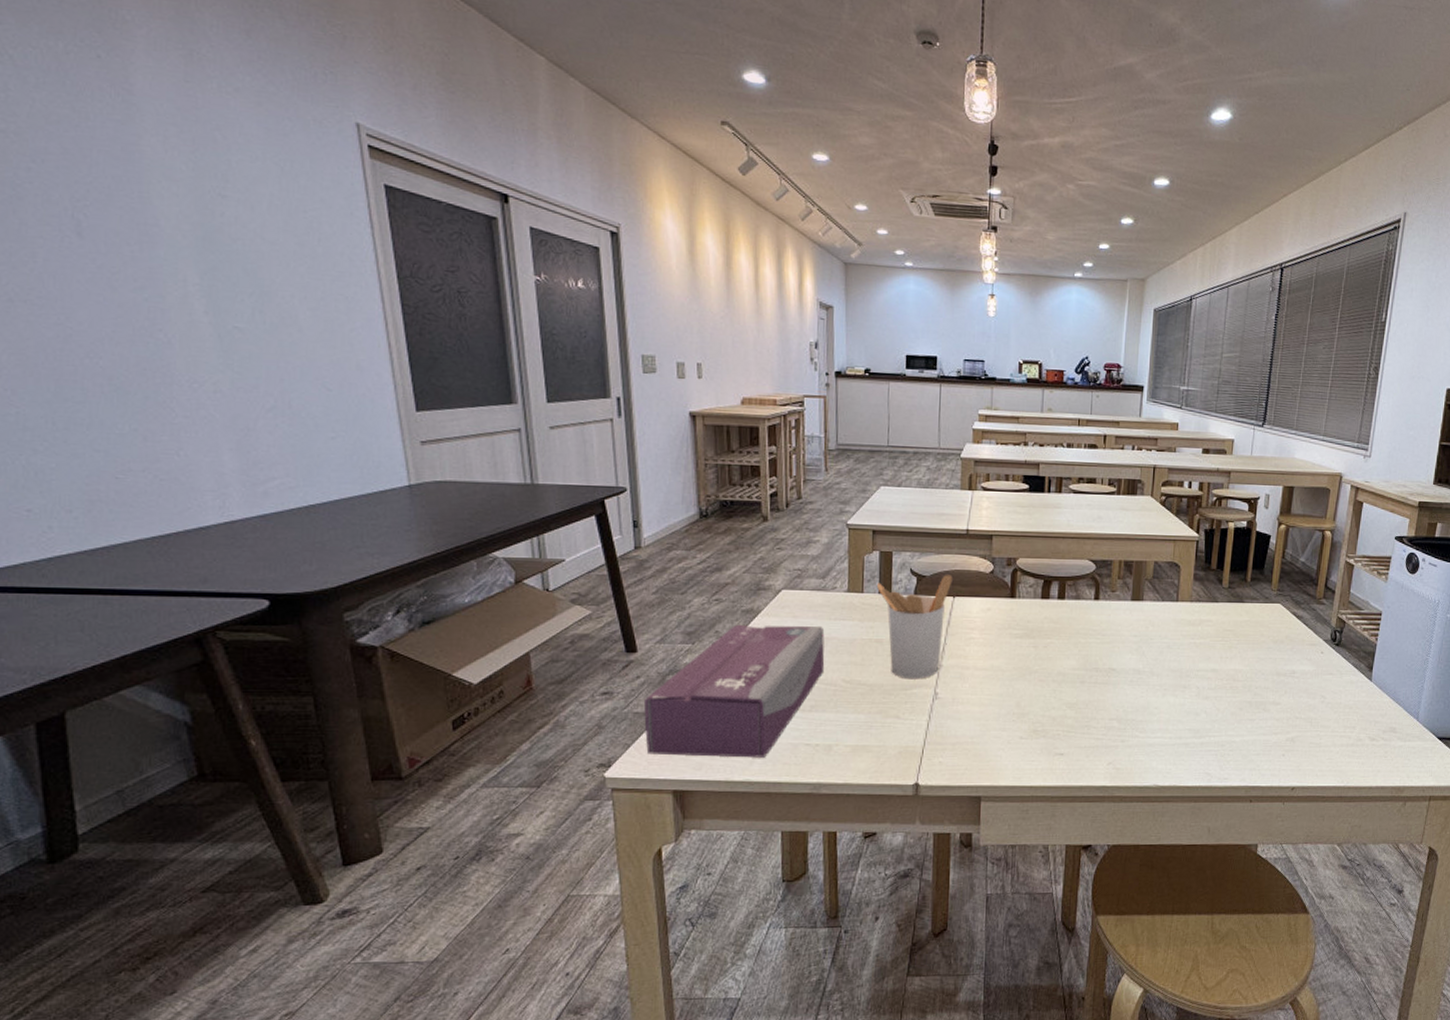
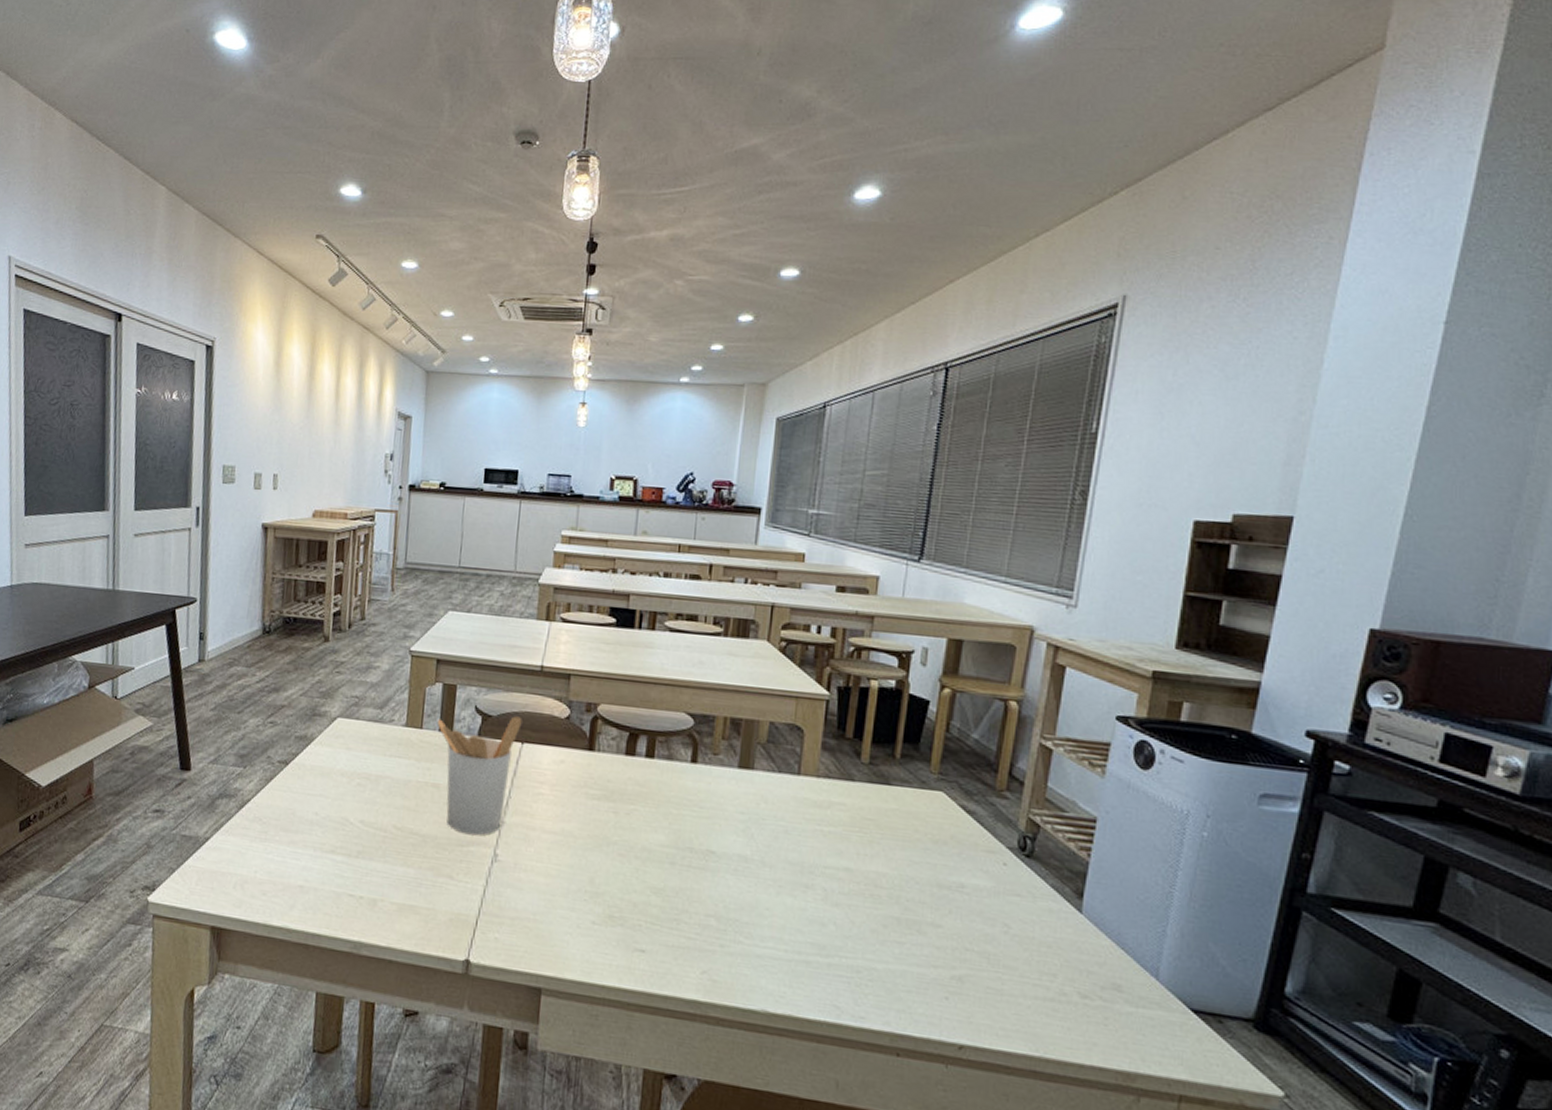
tissue box: present [643,624,825,758] -> none [189,751,379,904]

